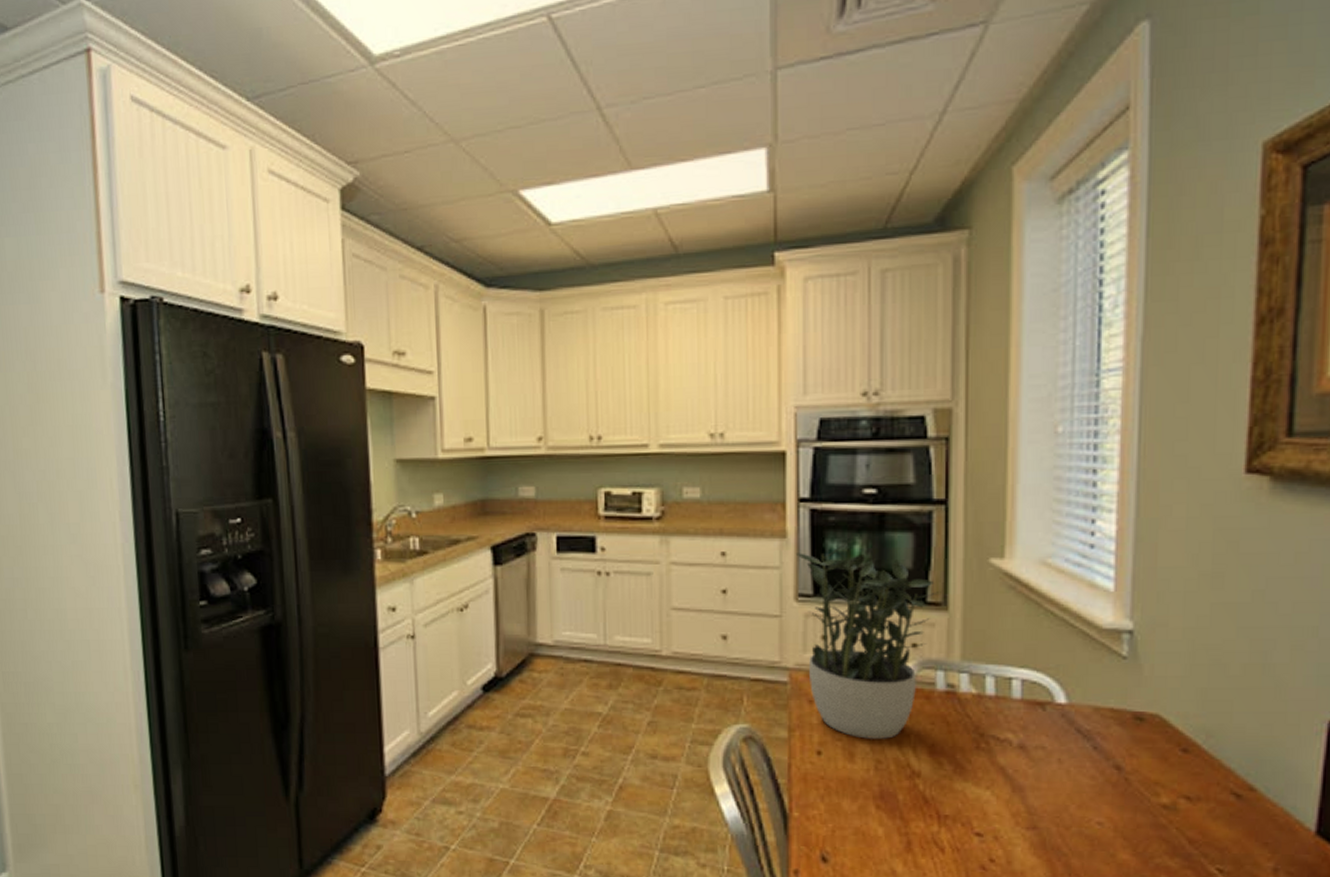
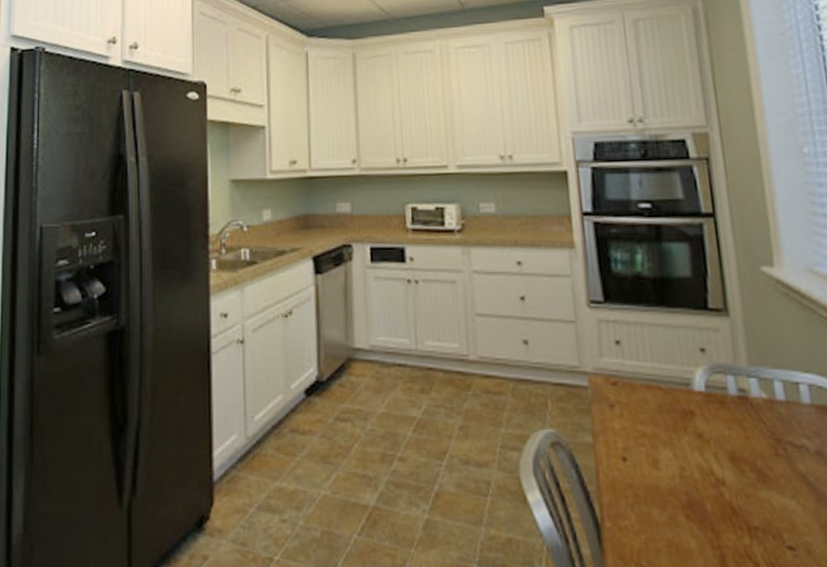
potted plant: present [796,541,942,739] -> none [585,251,721,445]

